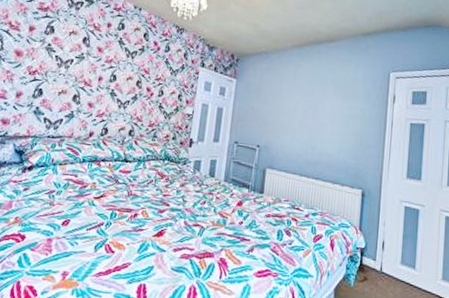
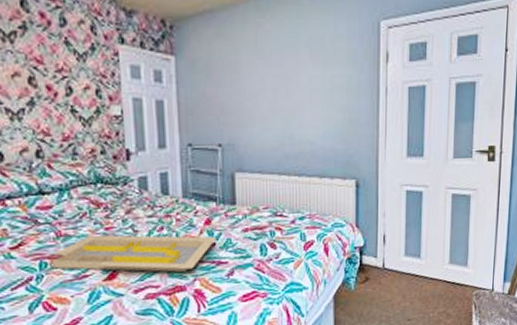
serving tray: none [120,198,245,241] -> present [53,235,217,272]

